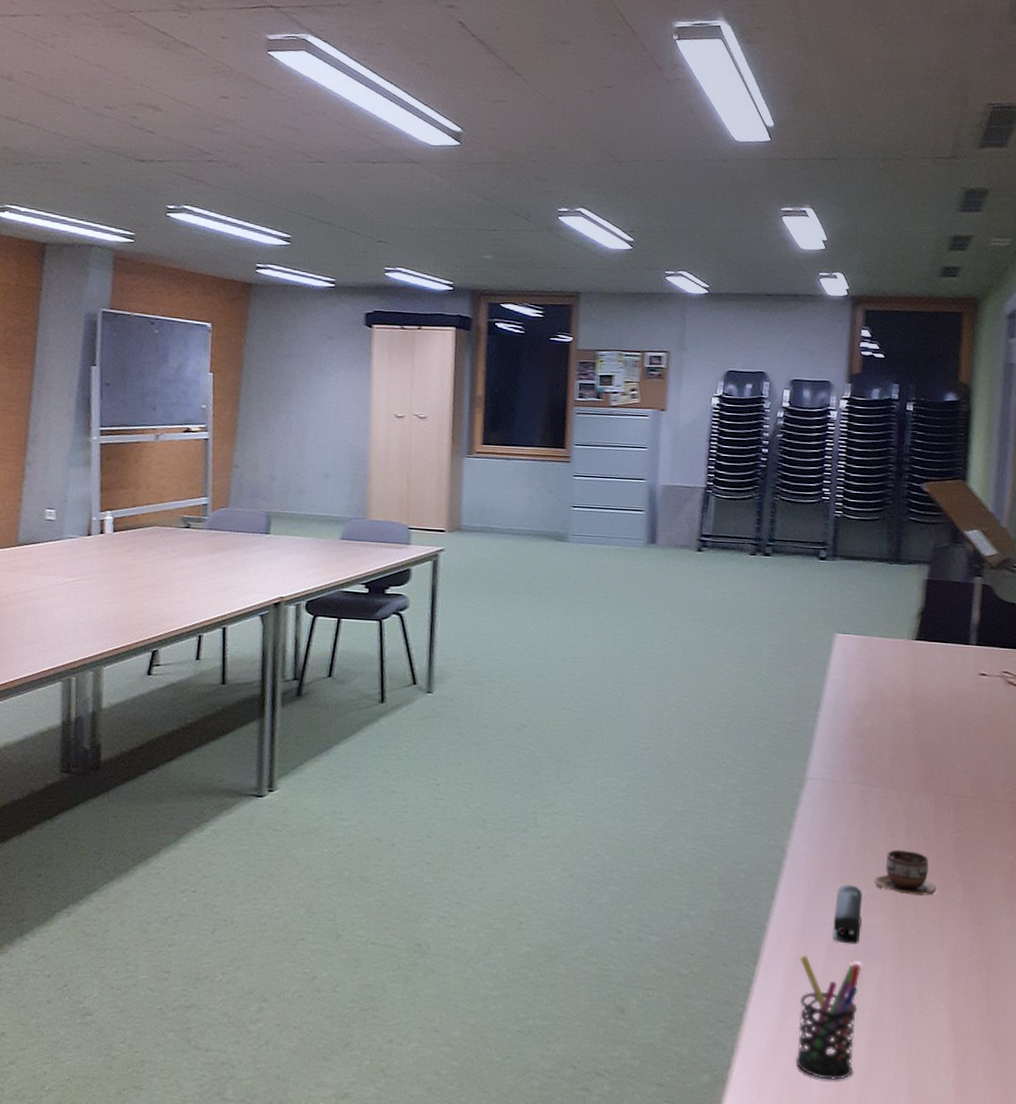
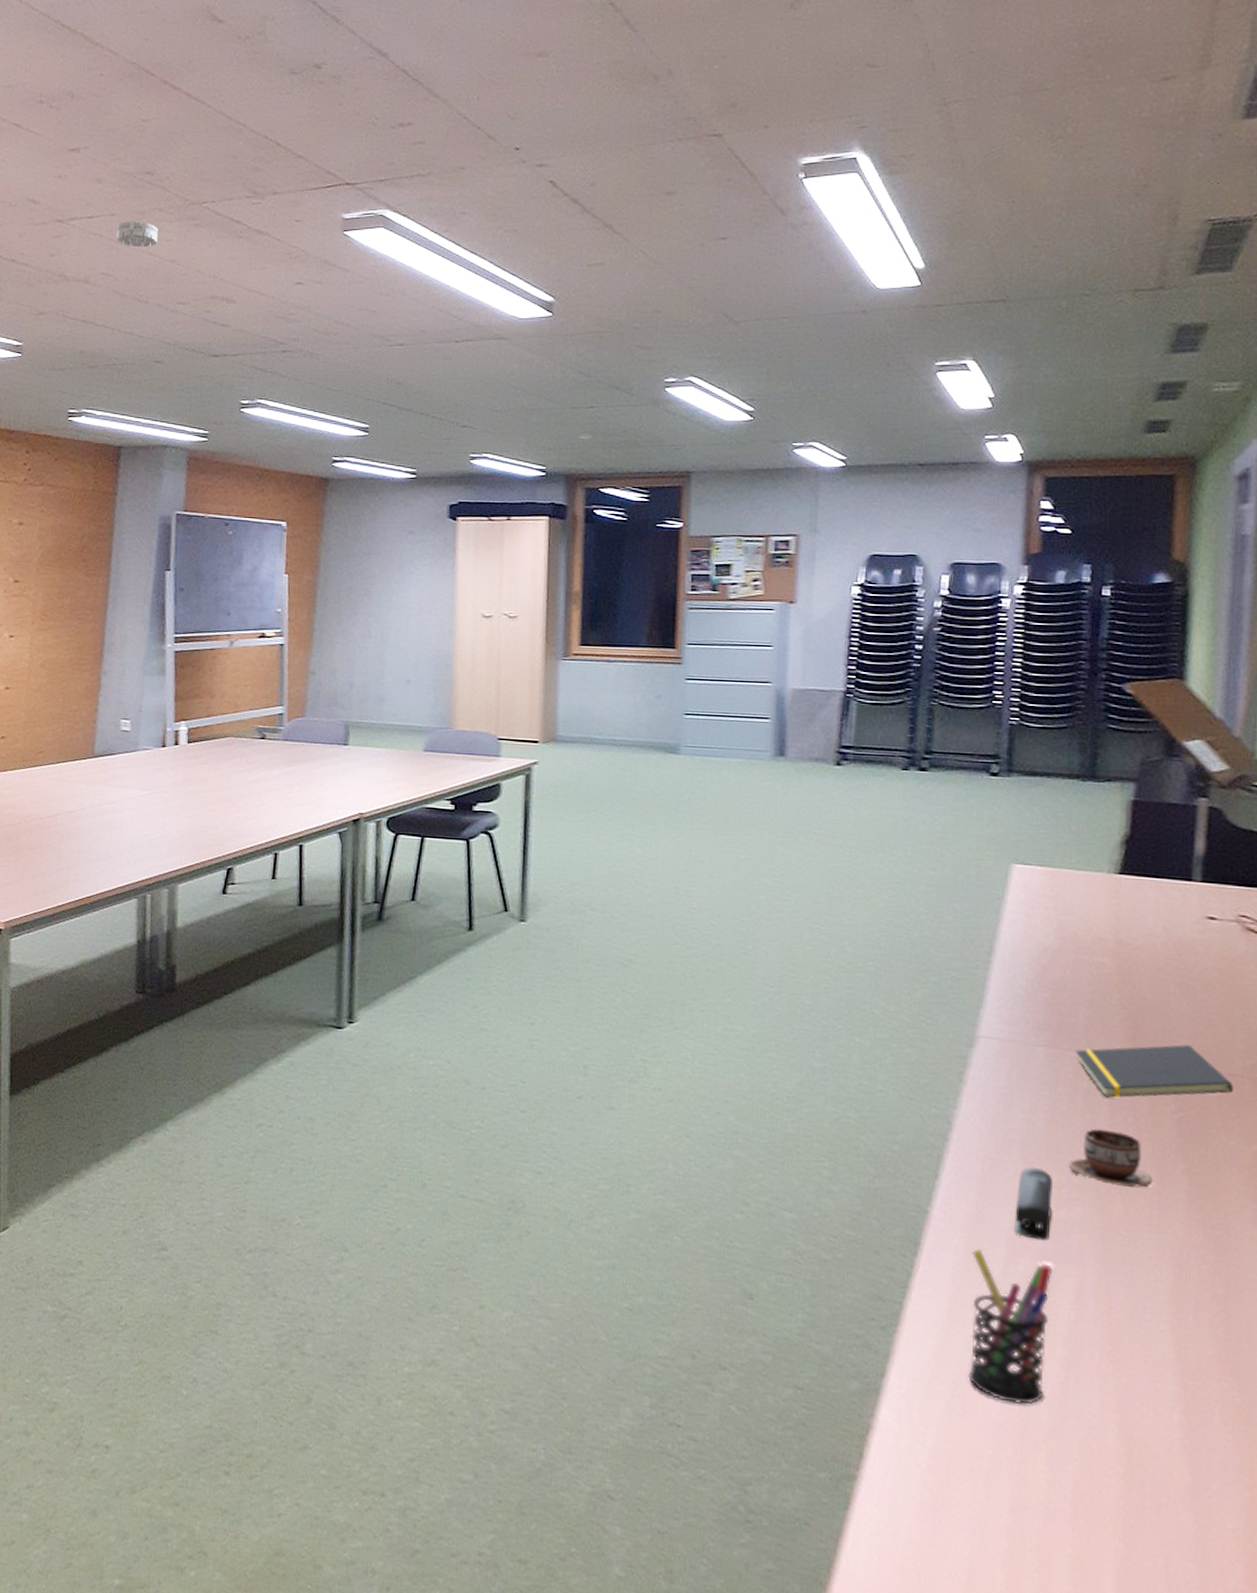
smoke detector: none [41,22,84,51] -> present [116,220,158,248]
notepad: none [881,778,996,824] -> present [1075,1044,1233,1098]

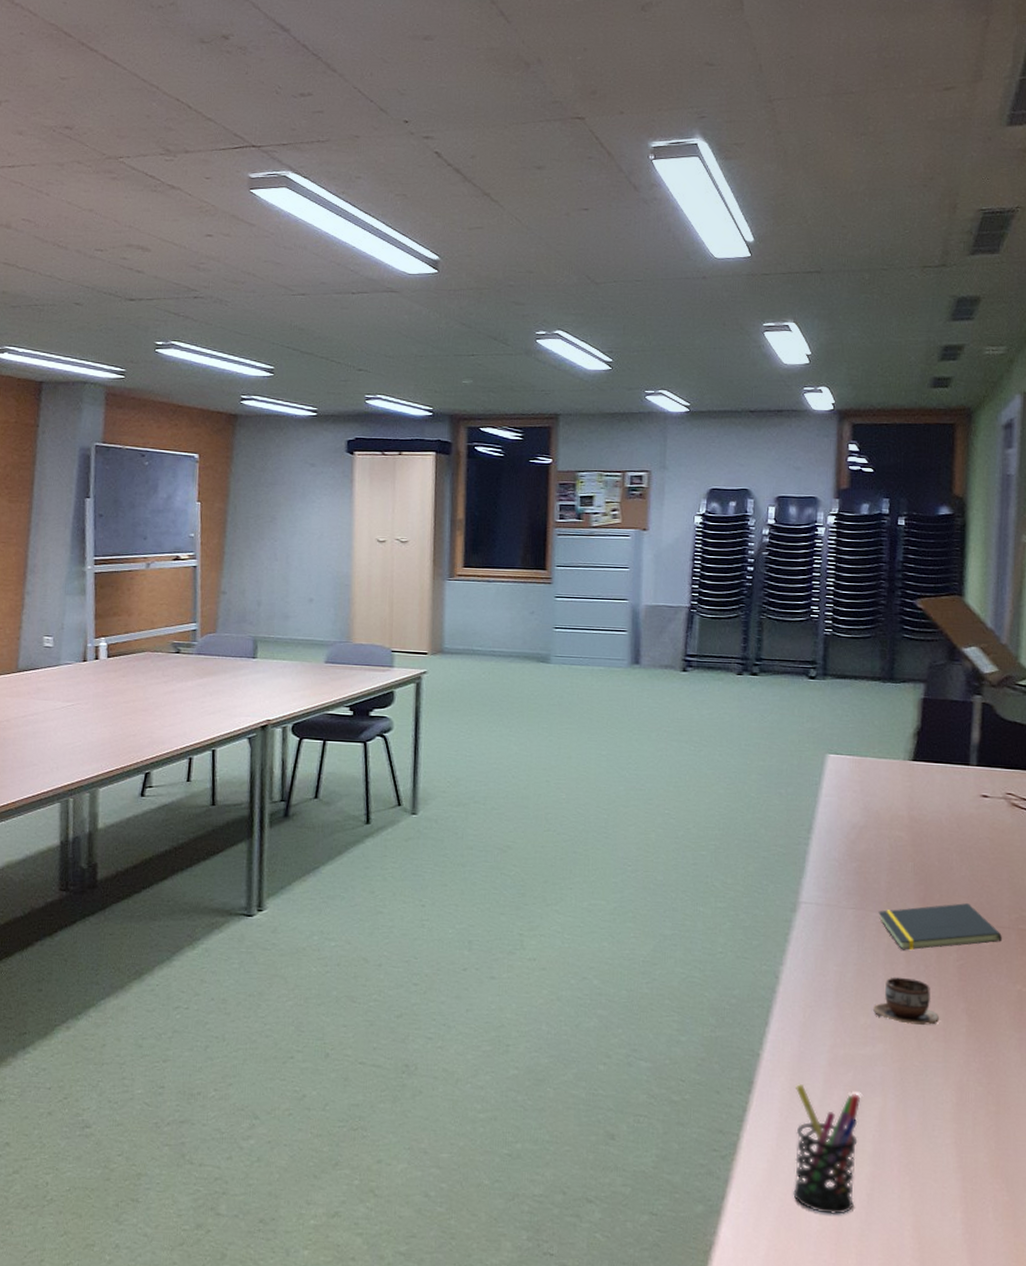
smoke detector: present [116,220,158,248] -> none [37,171,77,197]
stapler: present [1014,1166,1053,1241] -> none [830,1011,860,1074]

